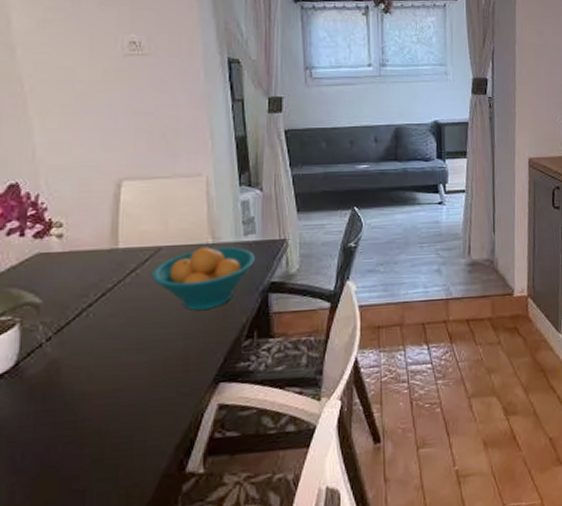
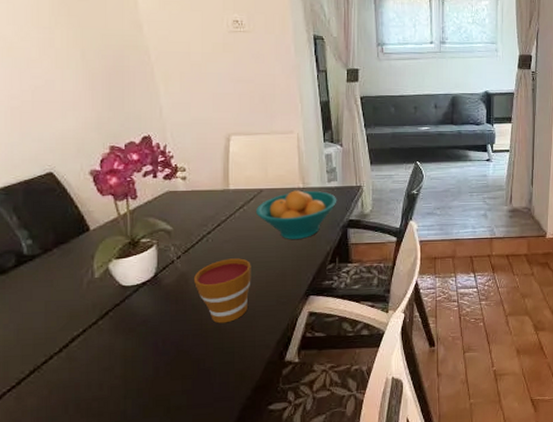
cup: none [68,337,144,426] -> present [194,258,251,324]

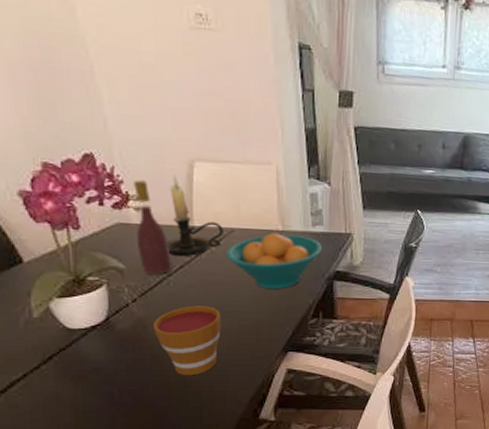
wine bottle: none [181,154,212,234] -> present [133,180,173,275]
candle holder: none [206,148,254,217] -> present [166,175,223,257]

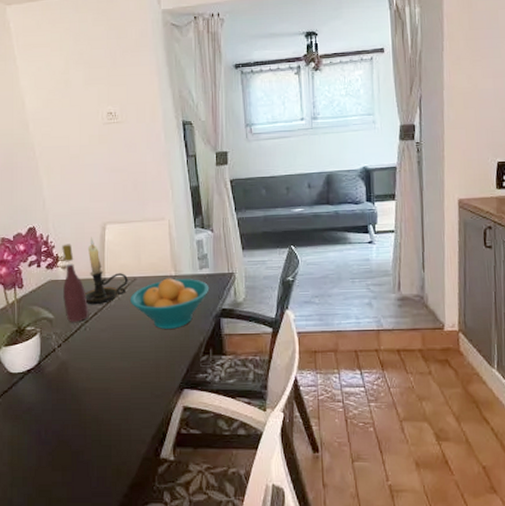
cup: present [154,305,221,376] -> none [73,348,127,415]

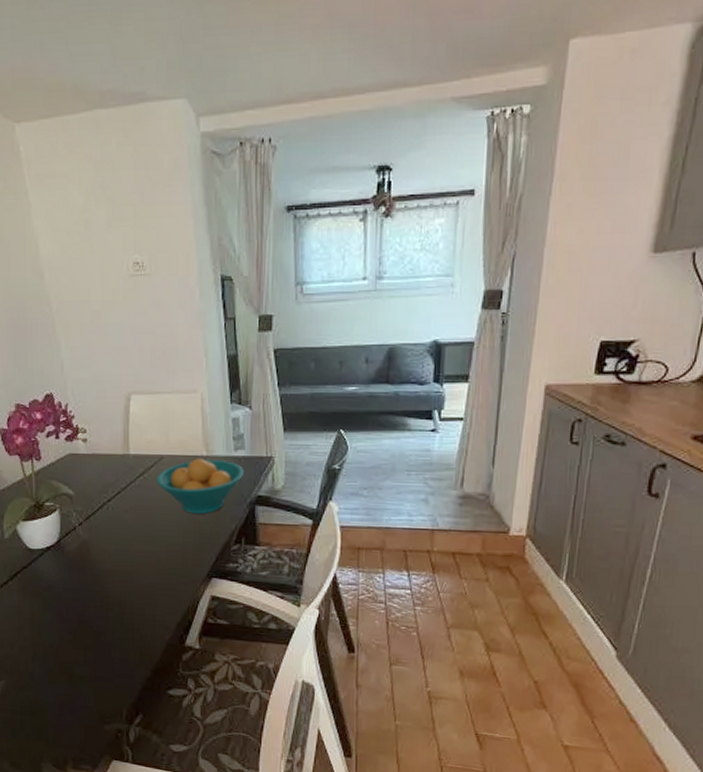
wine bottle: present [62,244,89,322] -> none [82,414,112,500]
candle holder: present [84,237,128,305] -> none [106,408,154,483]

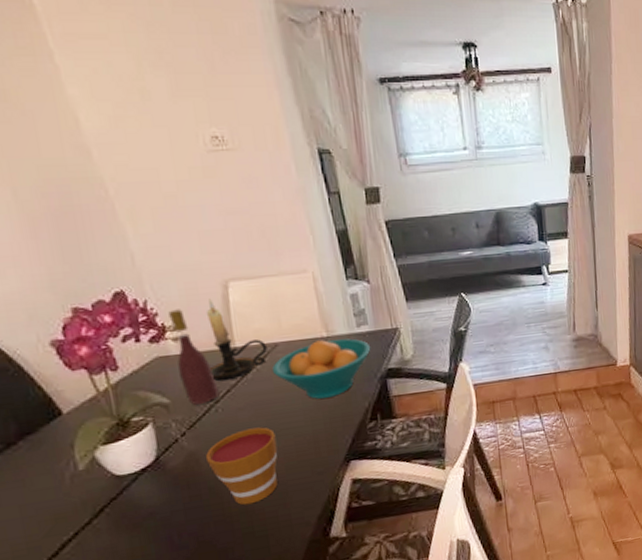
wine bottle: none [82,414,112,500] -> present [168,309,220,405]
cup: none [95,529,151,598] -> present [206,427,278,505]
candle holder: none [106,408,154,483] -> present [206,298,267,382]

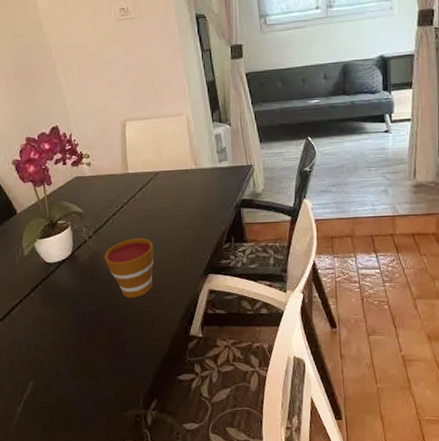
wine bottle: present [168,309,220,405] -> none [85,141,116,215]
candle holder: present [206,298,267,382] -> none [109,134,151,199]
fruit bowl: present [271,338,371,399] -> none [153,171,229,220]

